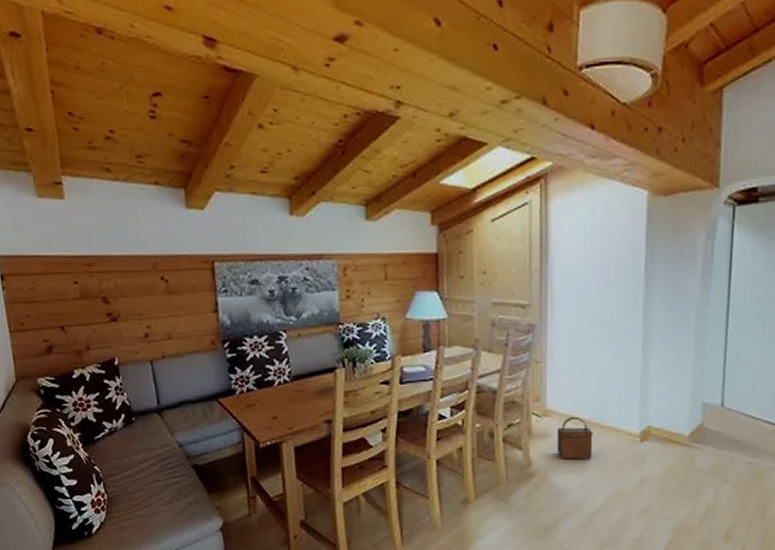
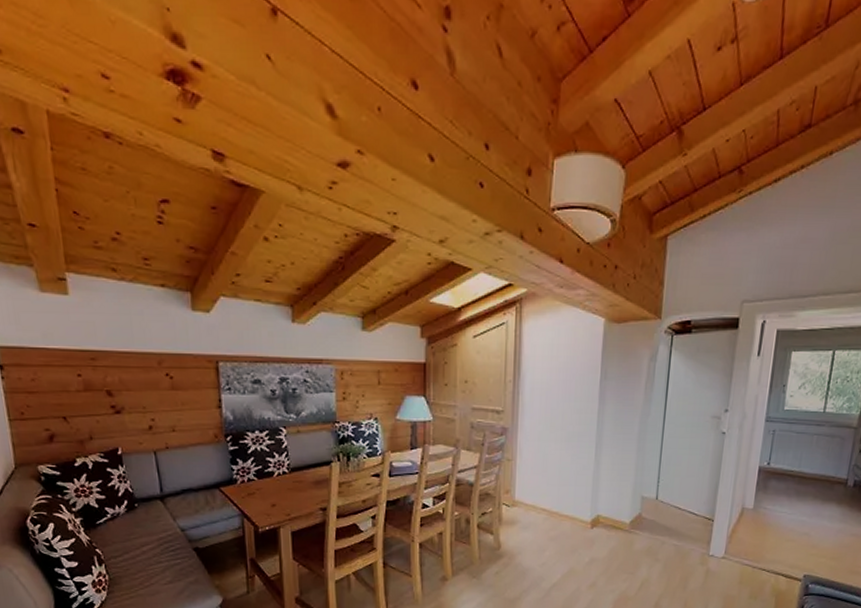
handbag: present [557,416,593,460] -> none [522,506,553,543]

